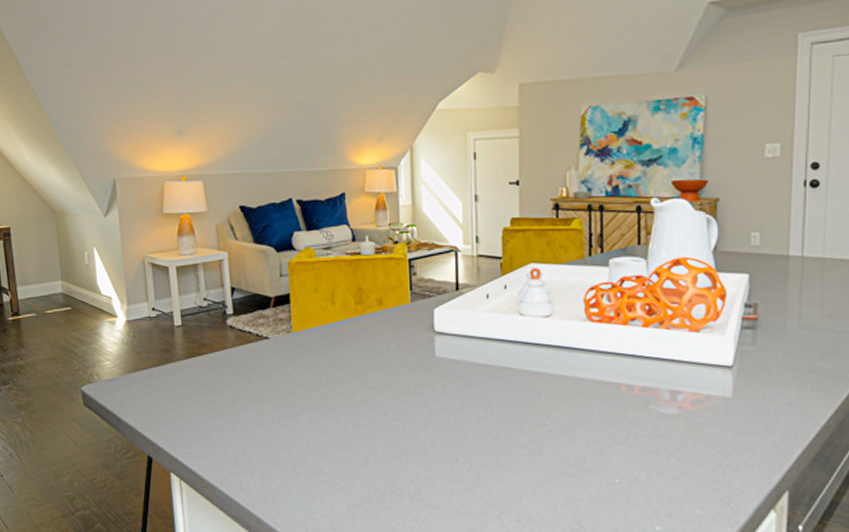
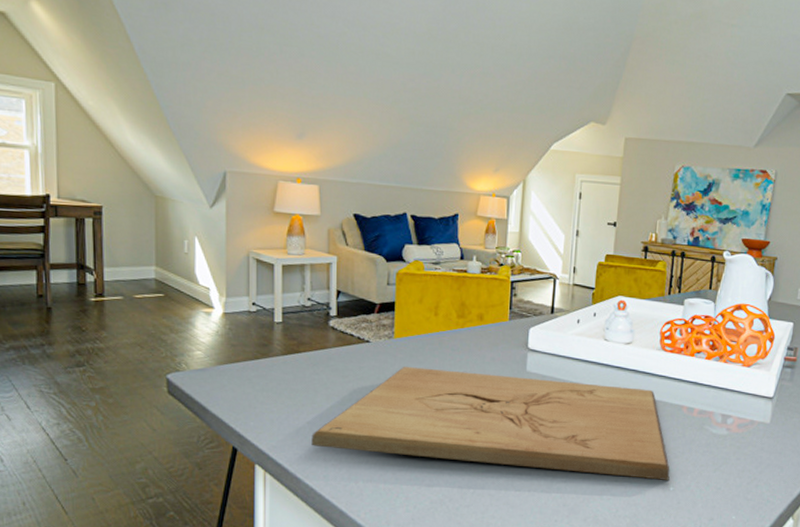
cutting board: none [221,360,614,472] -> present [311,366,670,481]

